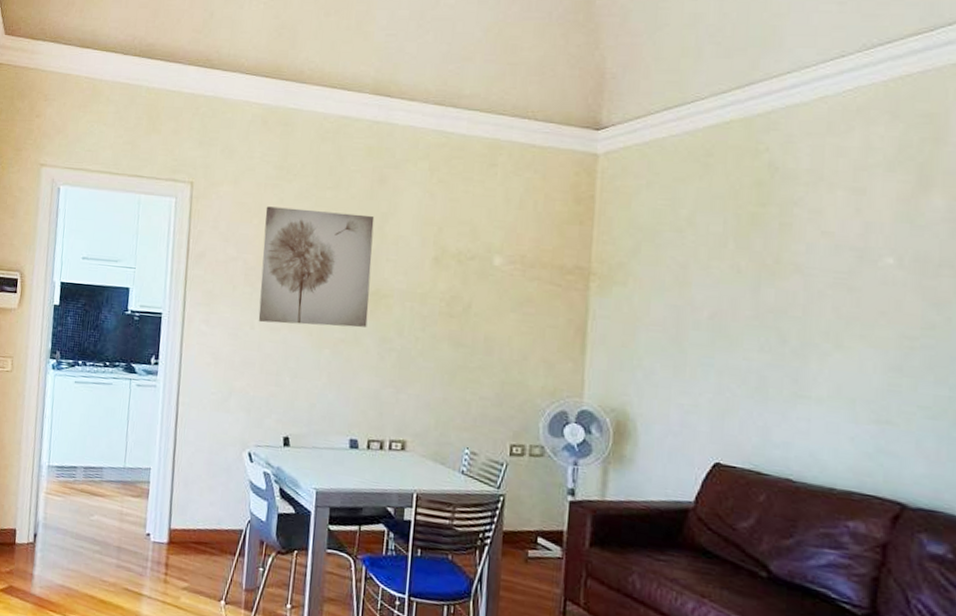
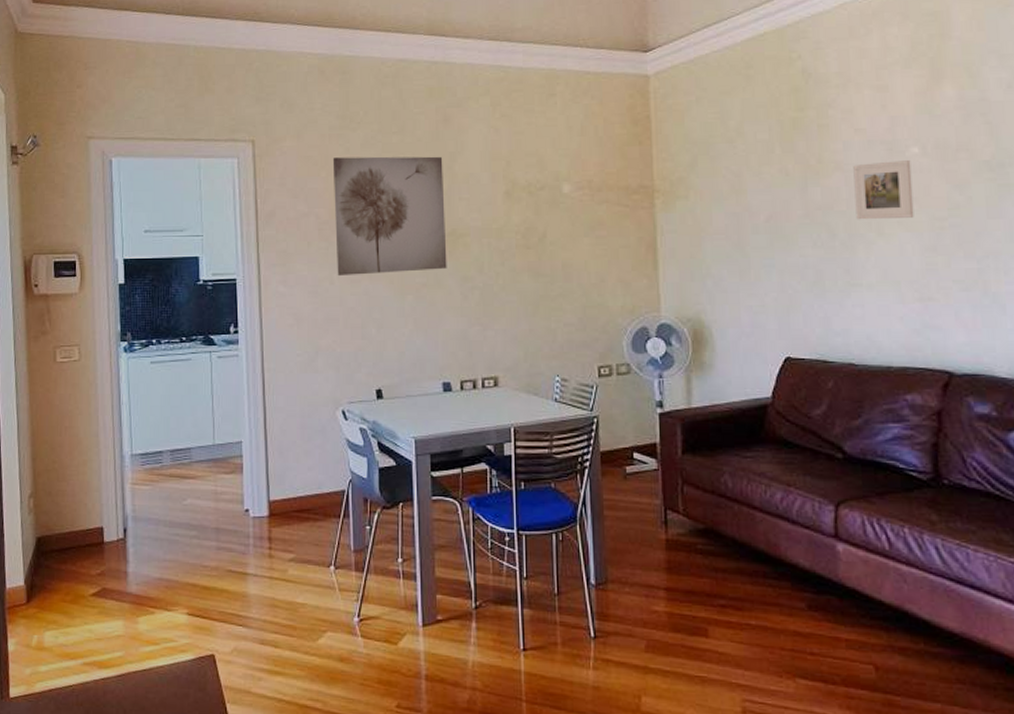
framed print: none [812,269,883,333] -> present [853,160,914,220]

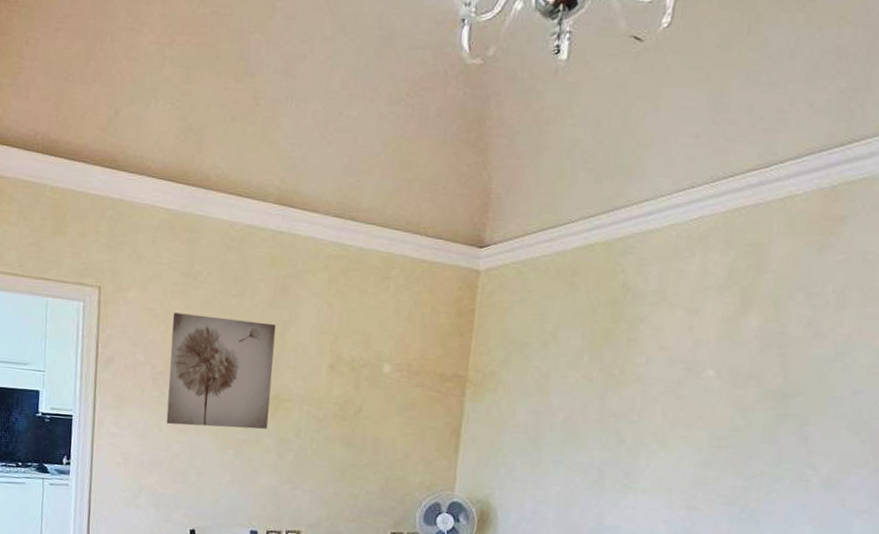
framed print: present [853,160,914,220] -> none [645,379,705,434]

